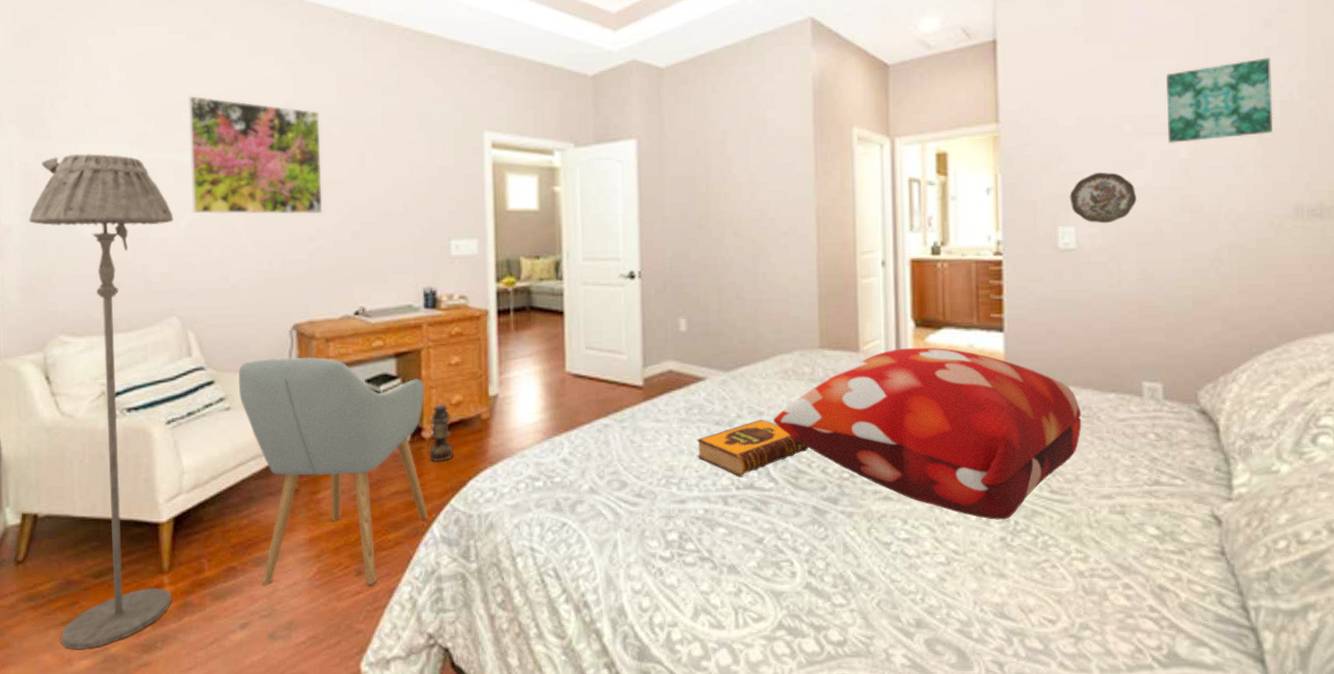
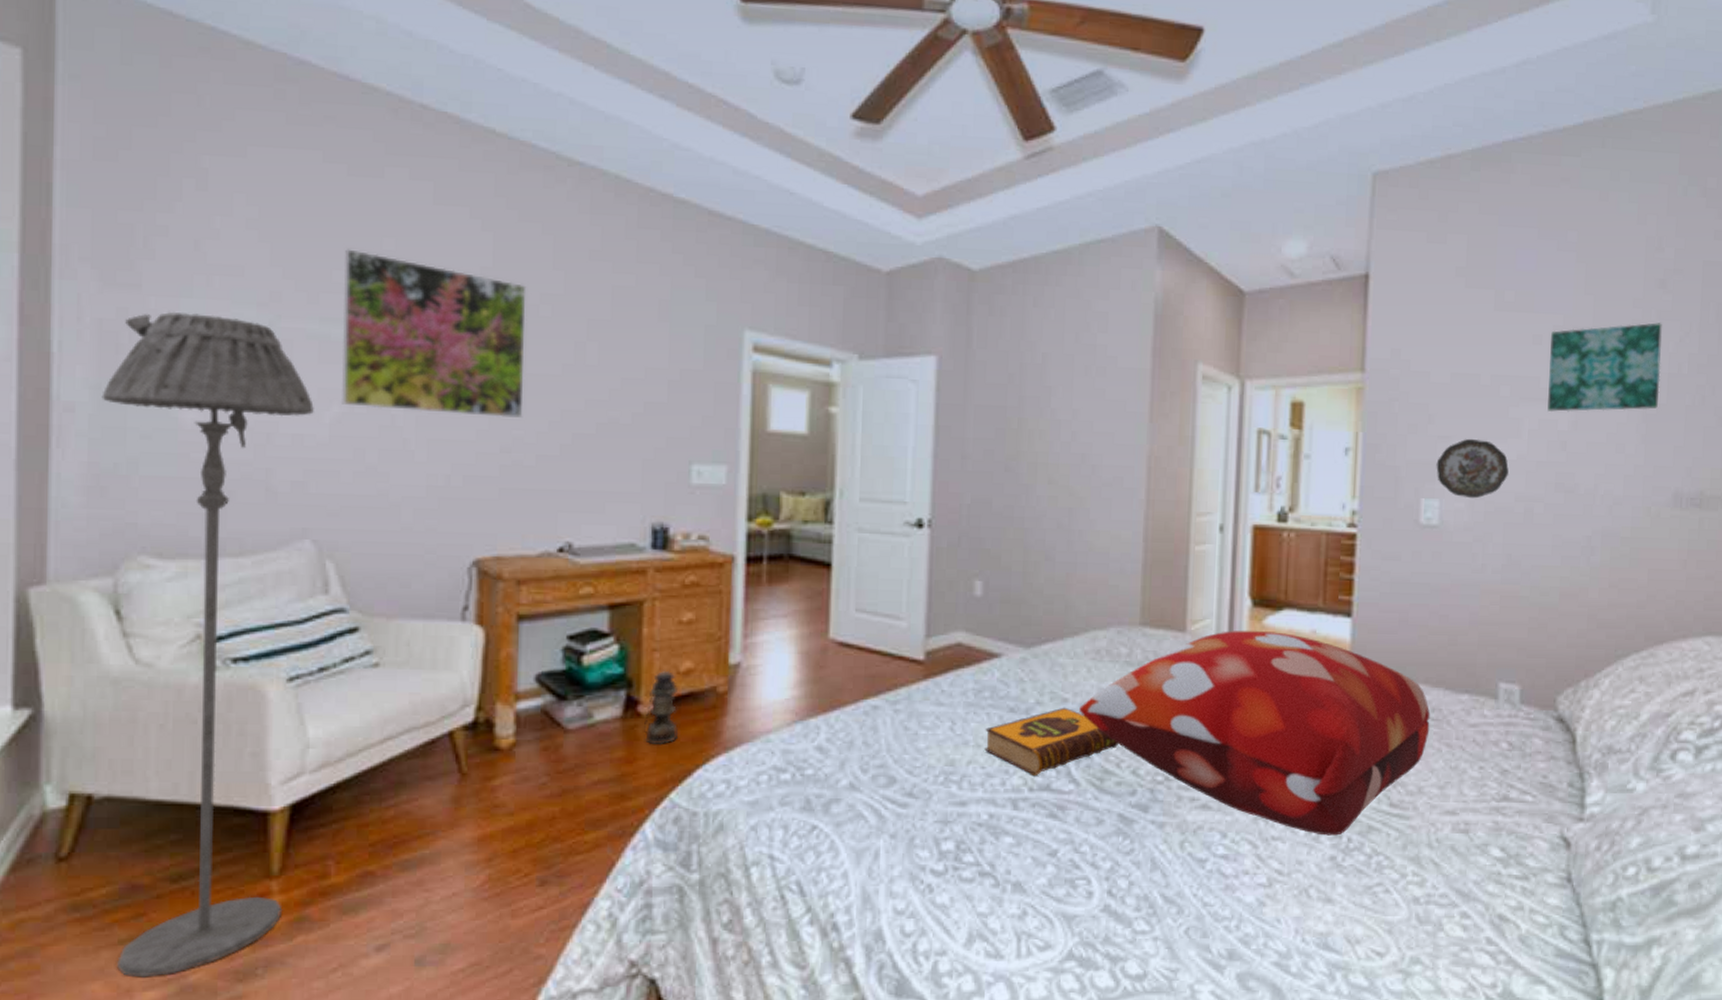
chair: present [239,356,429,586] -> none [393,601,645,899]

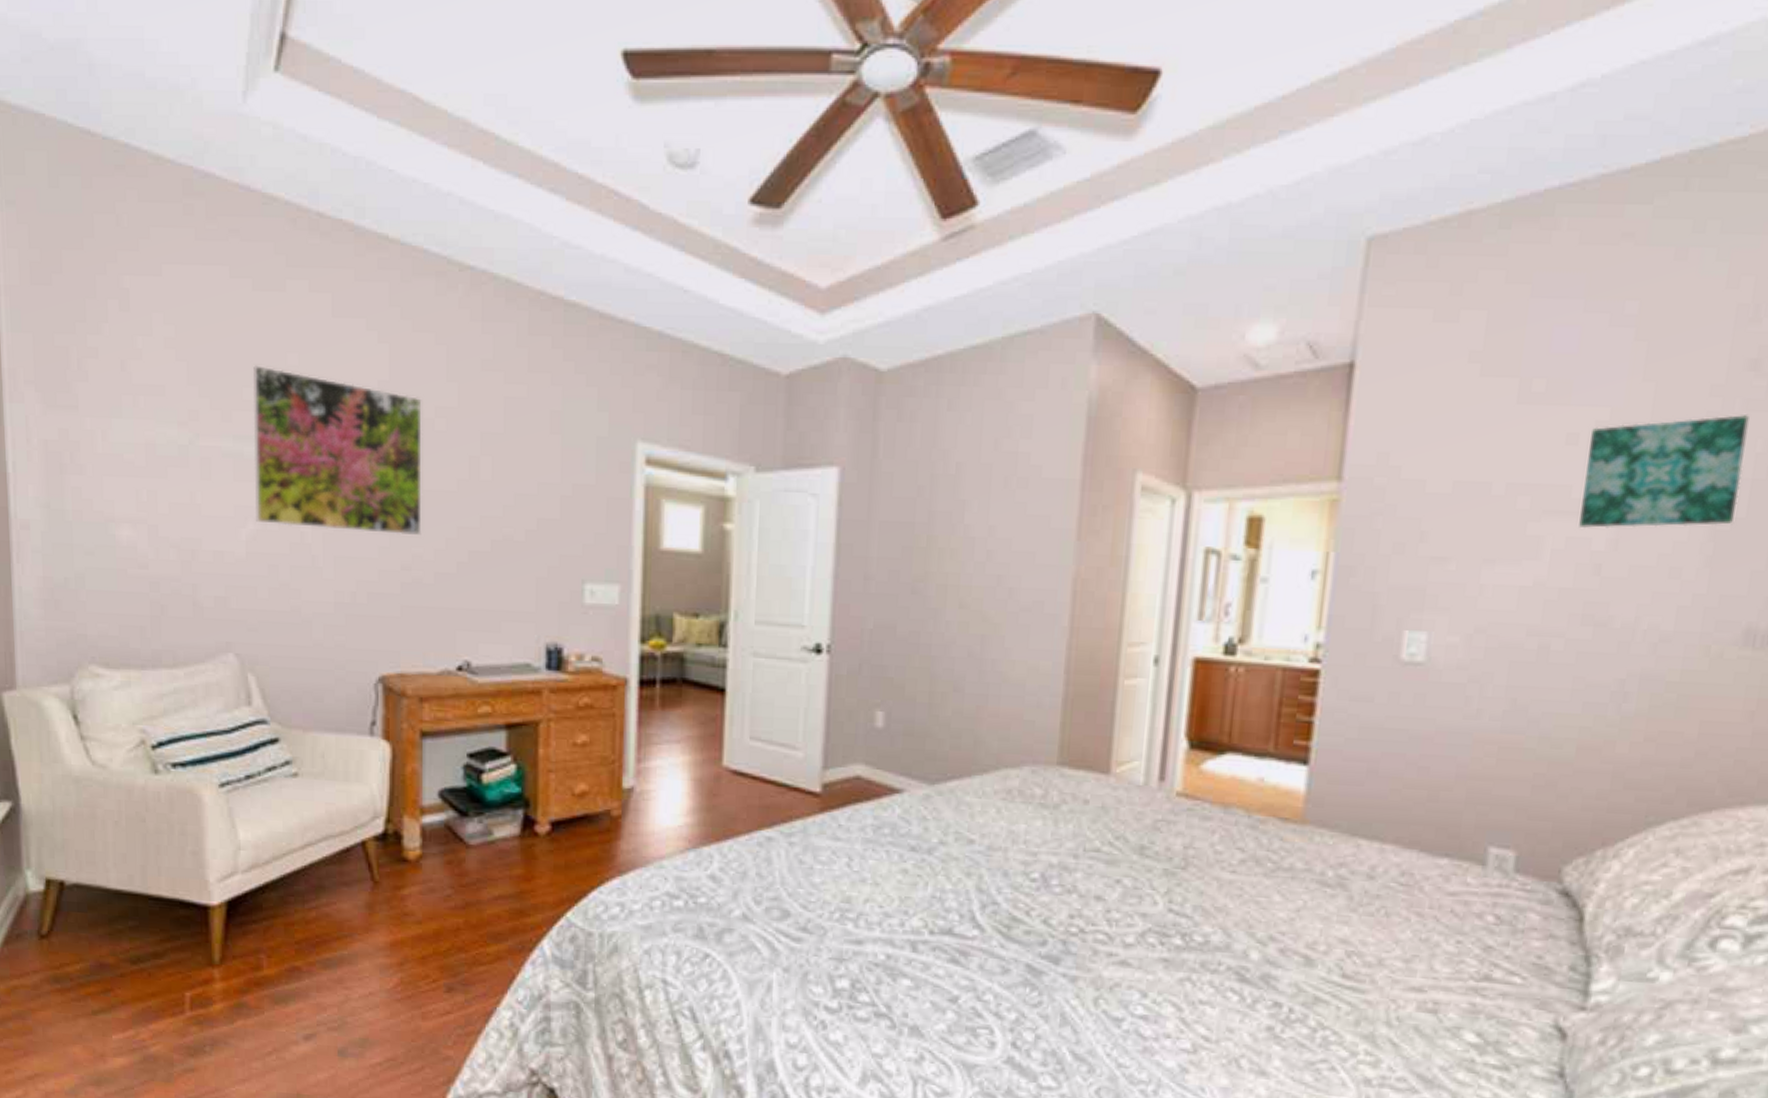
floor lamp: present [101,311,314,978] -> none [51,431,232,1045]
lantern: present [644,670,679,746] -> none [541,791,574,866]
hardback book: present [984,707,1118,775] -> none [883,848,1028,918]
decorative pillow: present [1079,630,1431,836] -> none [986,774,1399,1005]
decorative plate: present [1436,438,1509,499] -> none [1426,560,1521,632]

